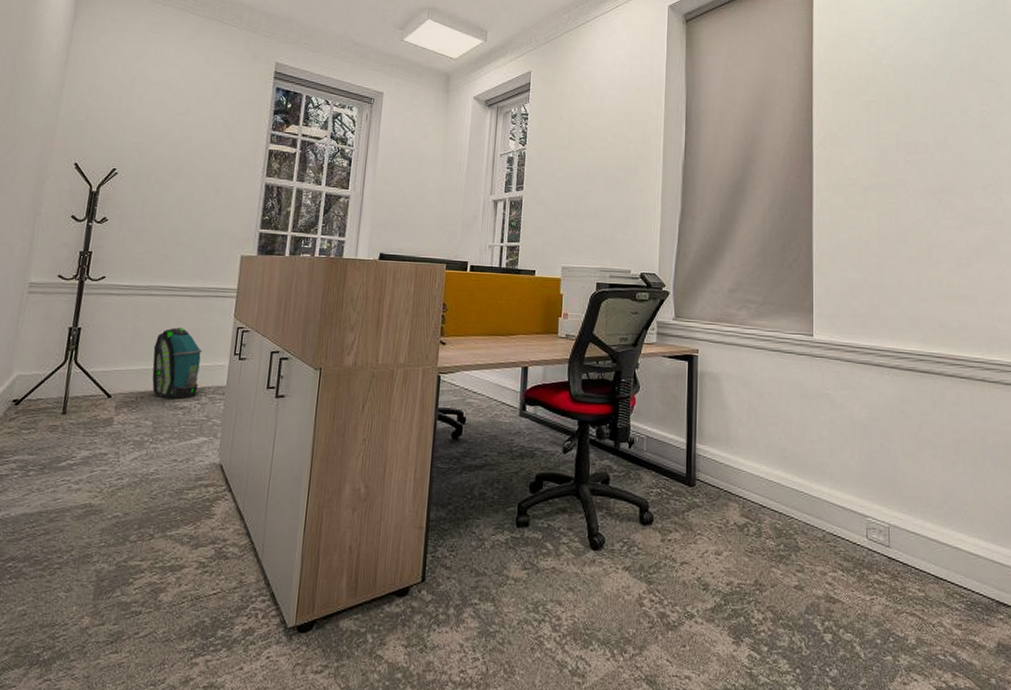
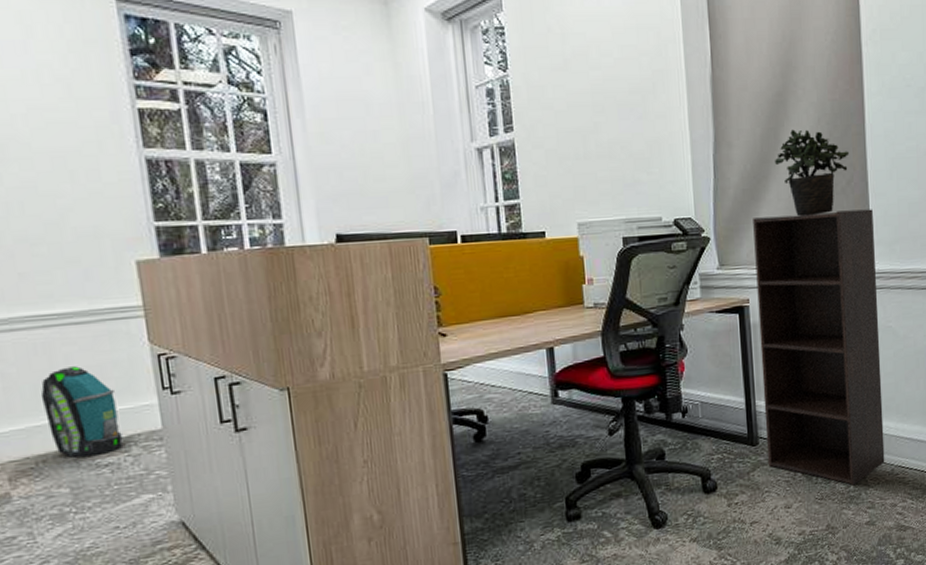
shelf: none [702,280,817,545] -> present [753,209,885,486]
potted plant: none [731,211,797,285] -> present [775,129,850,217]

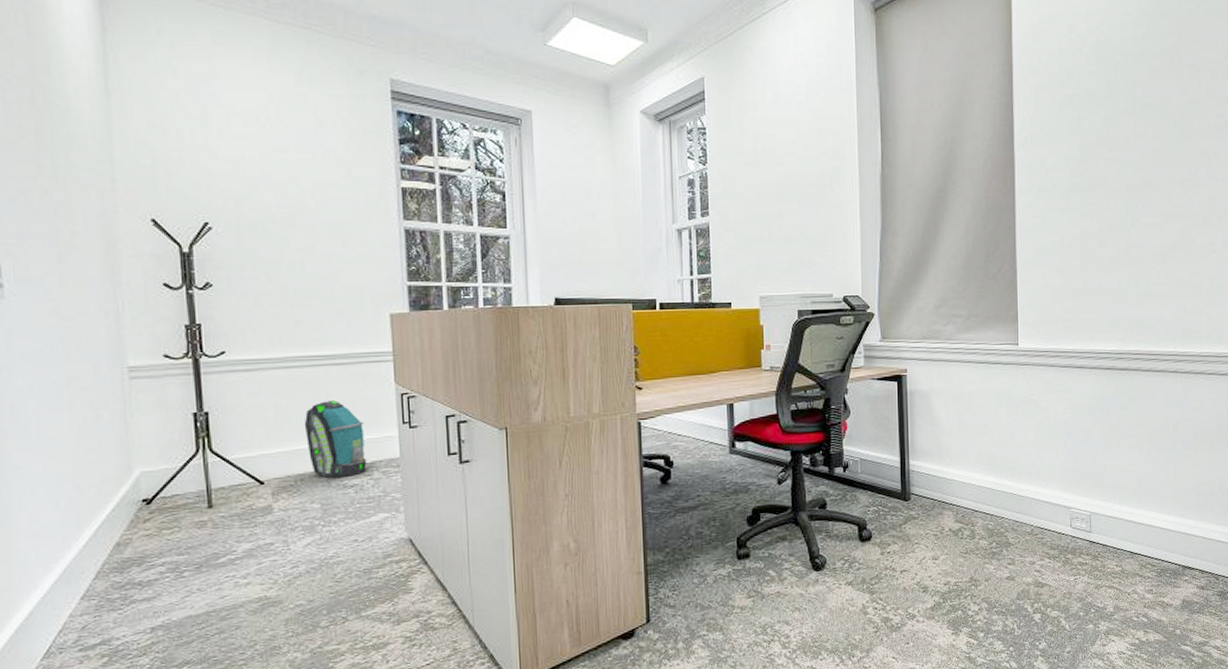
shelf: present [753,209,885,486] -> none [913,294,1025,543]
potted plant: present [775,129,850,217] -> none [934,222,1001,298]

